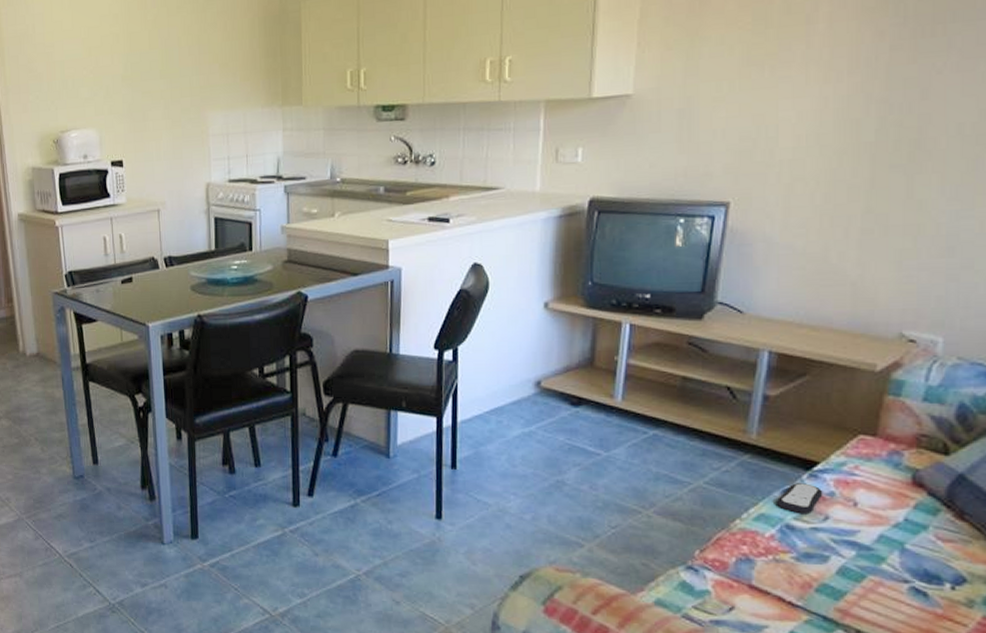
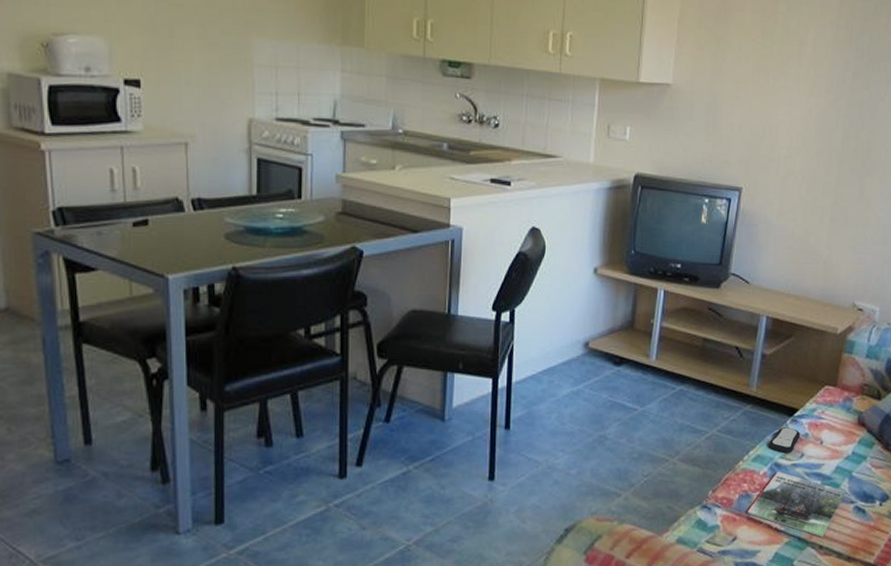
magazine: none [748,534,896,620] -> present [747,471,846,538]

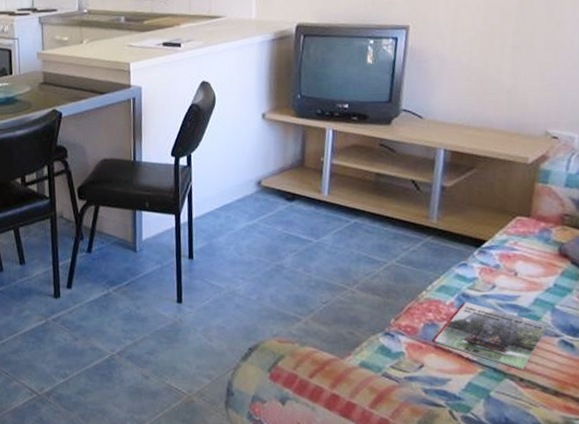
remote control: present [769,427,801,454] -> none [454,258,491,285]

